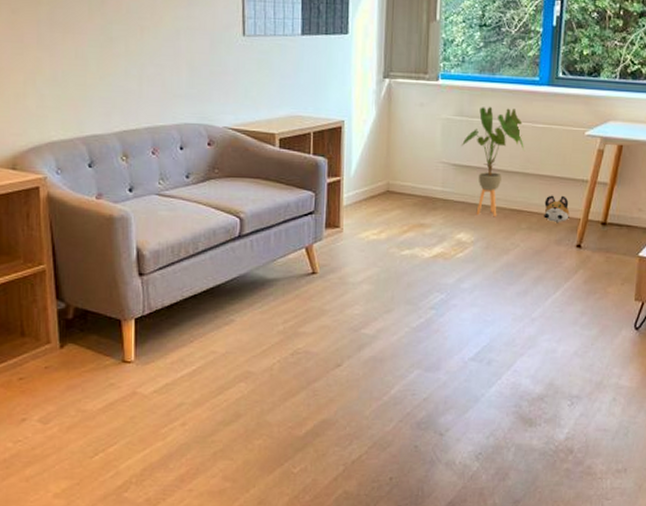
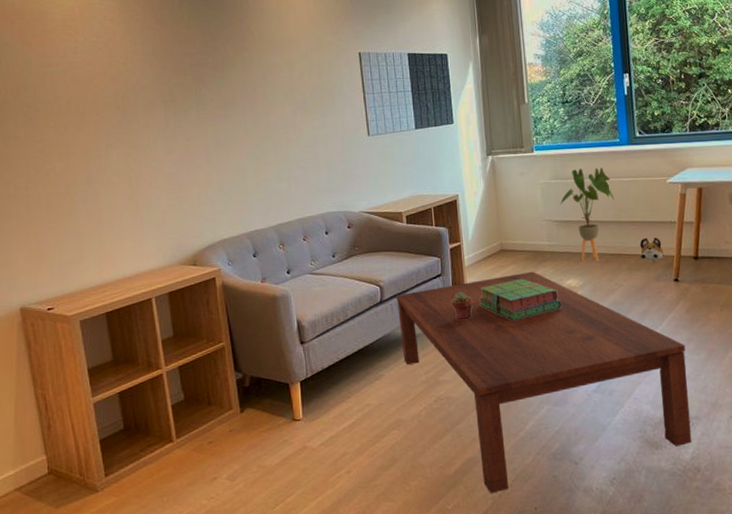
coffee table: none [258,219,578,459] -> present [396,271,692,493]
potted succulent: none [323,235,347,267] -> present [452,292,472,321]
stack of books: none [354,227,449,274] -> present [478,279,562,321]

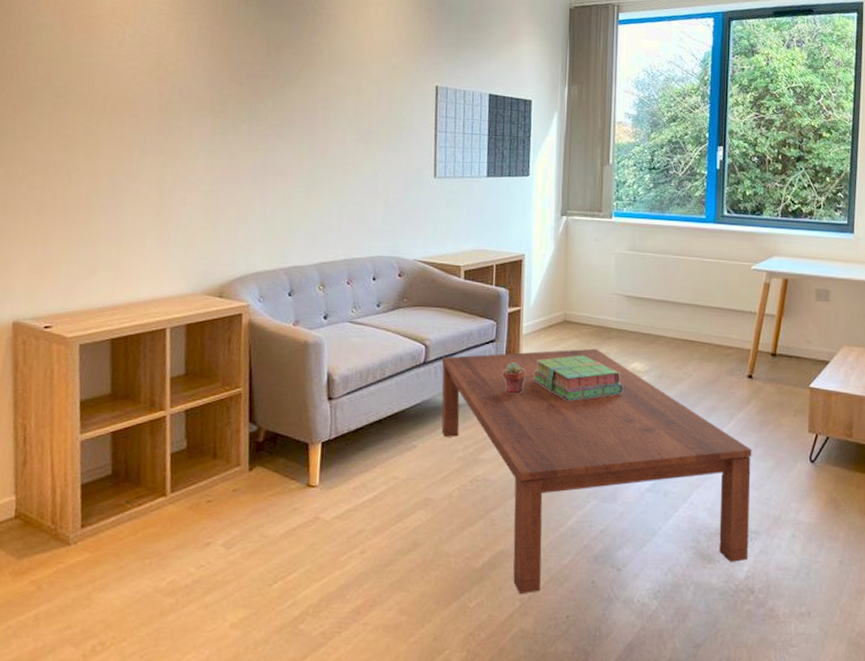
house plant: present [559,168,616,263] -> none [633,241,695,347]
plush toy: present [640,237,664,261] -> none [715,326,740,353]

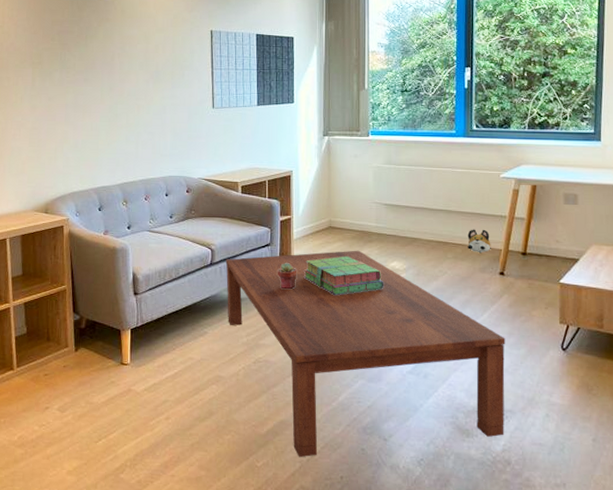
plush toy: none [715,326,740,353] -> present [467,229,491,252]

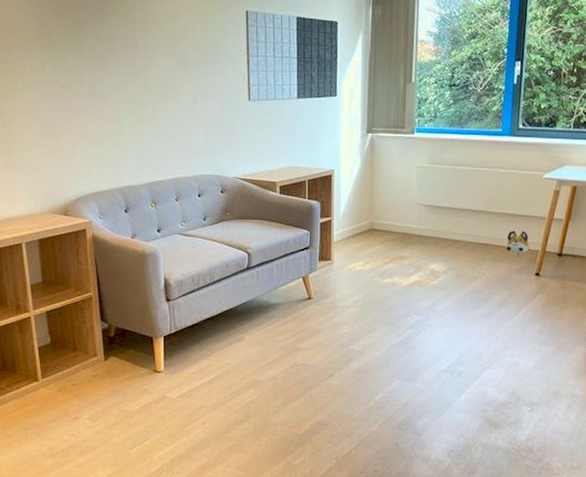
coffee table: present [225,250,506,457] -> none [263,252,537,454]
potted succulent: present [278,263,297,290] -> none [317,266,337,293]
stack of books: present [303,256,384,296] -> none [343,259,424,299]

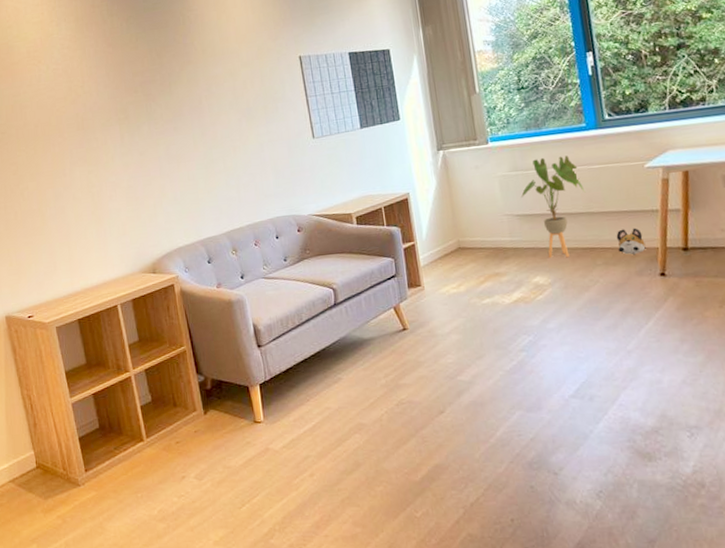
house plant: none [433,154,490,250] -> present [520,155,586,258]

